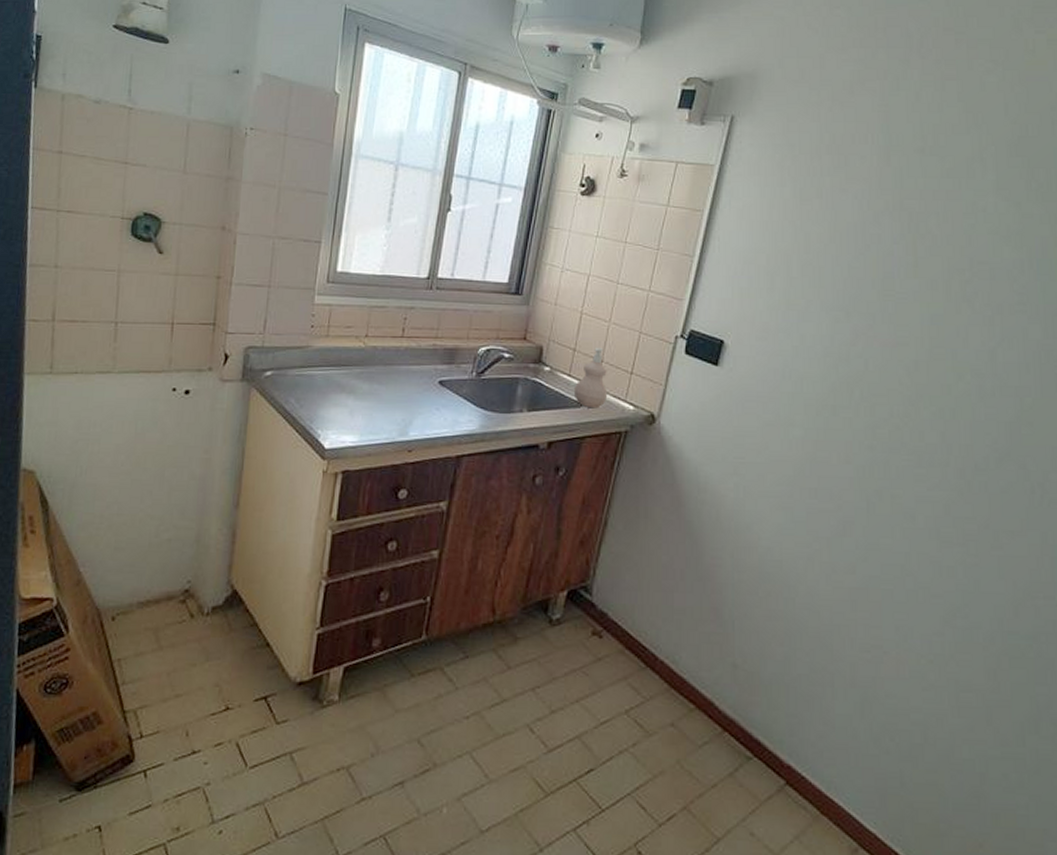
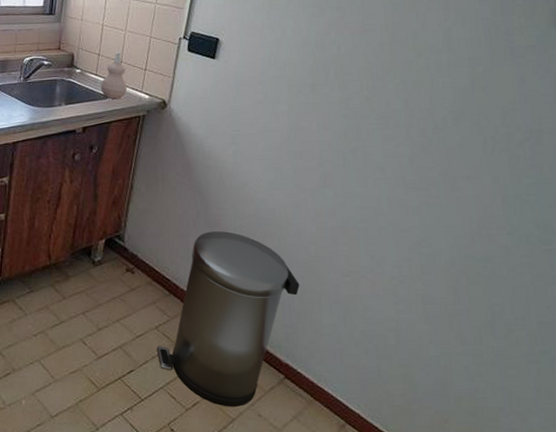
pedal bin: none [625,586,809,823] -> present [156,231,300,407]

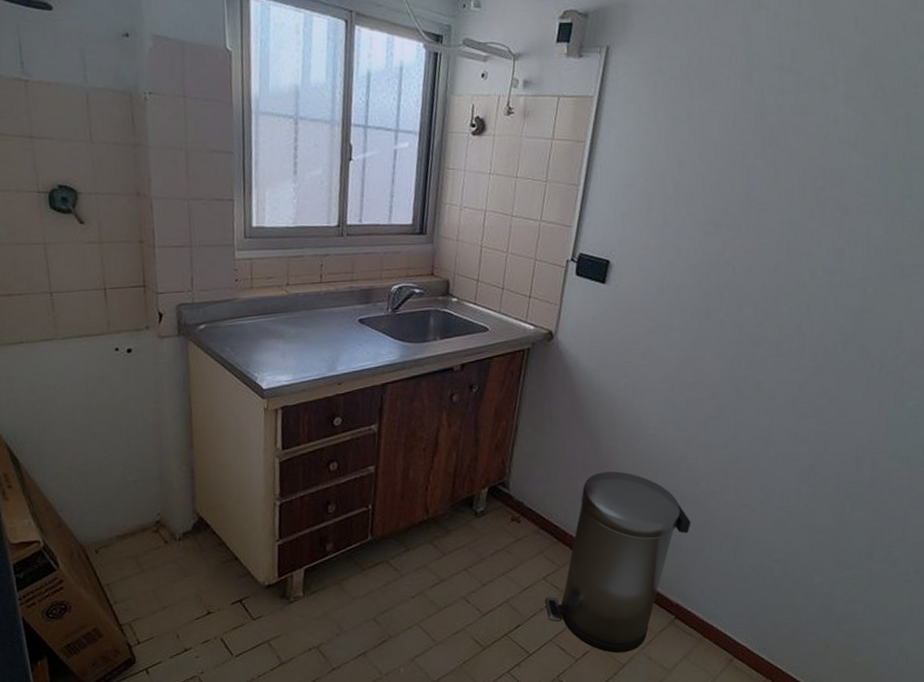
soap bottle: present [100,51,127,100] -> none [479,276,510,332]

